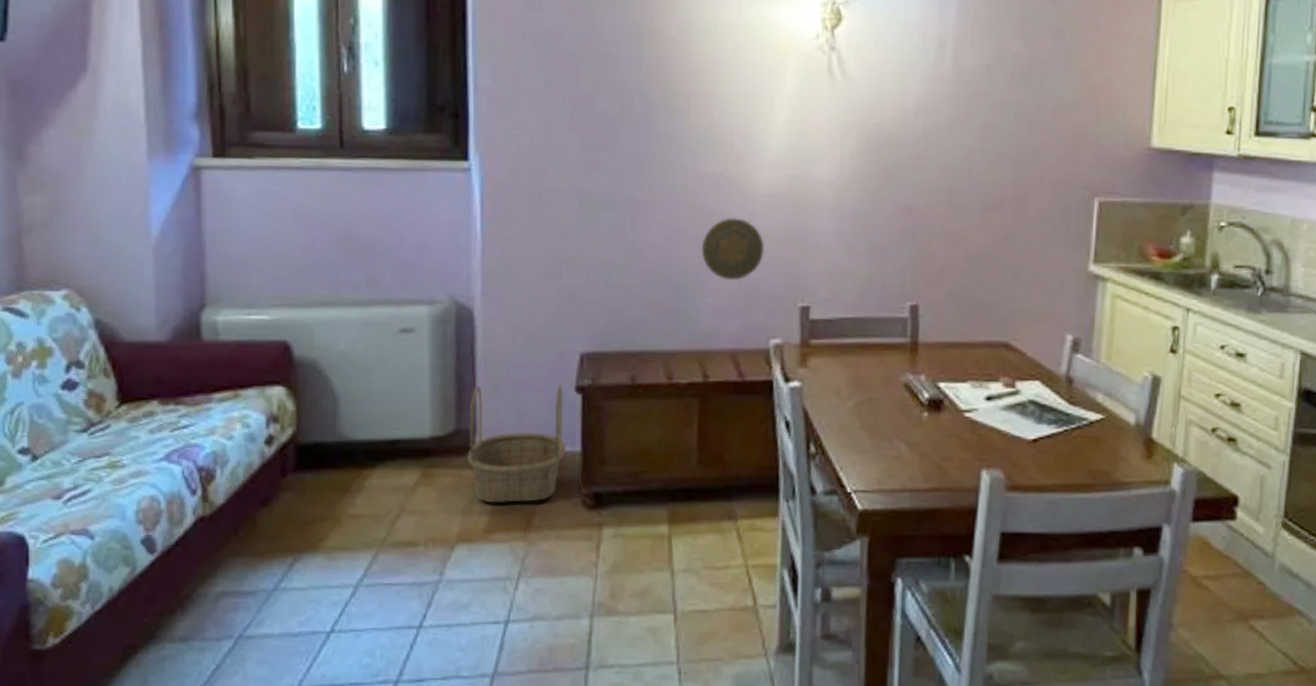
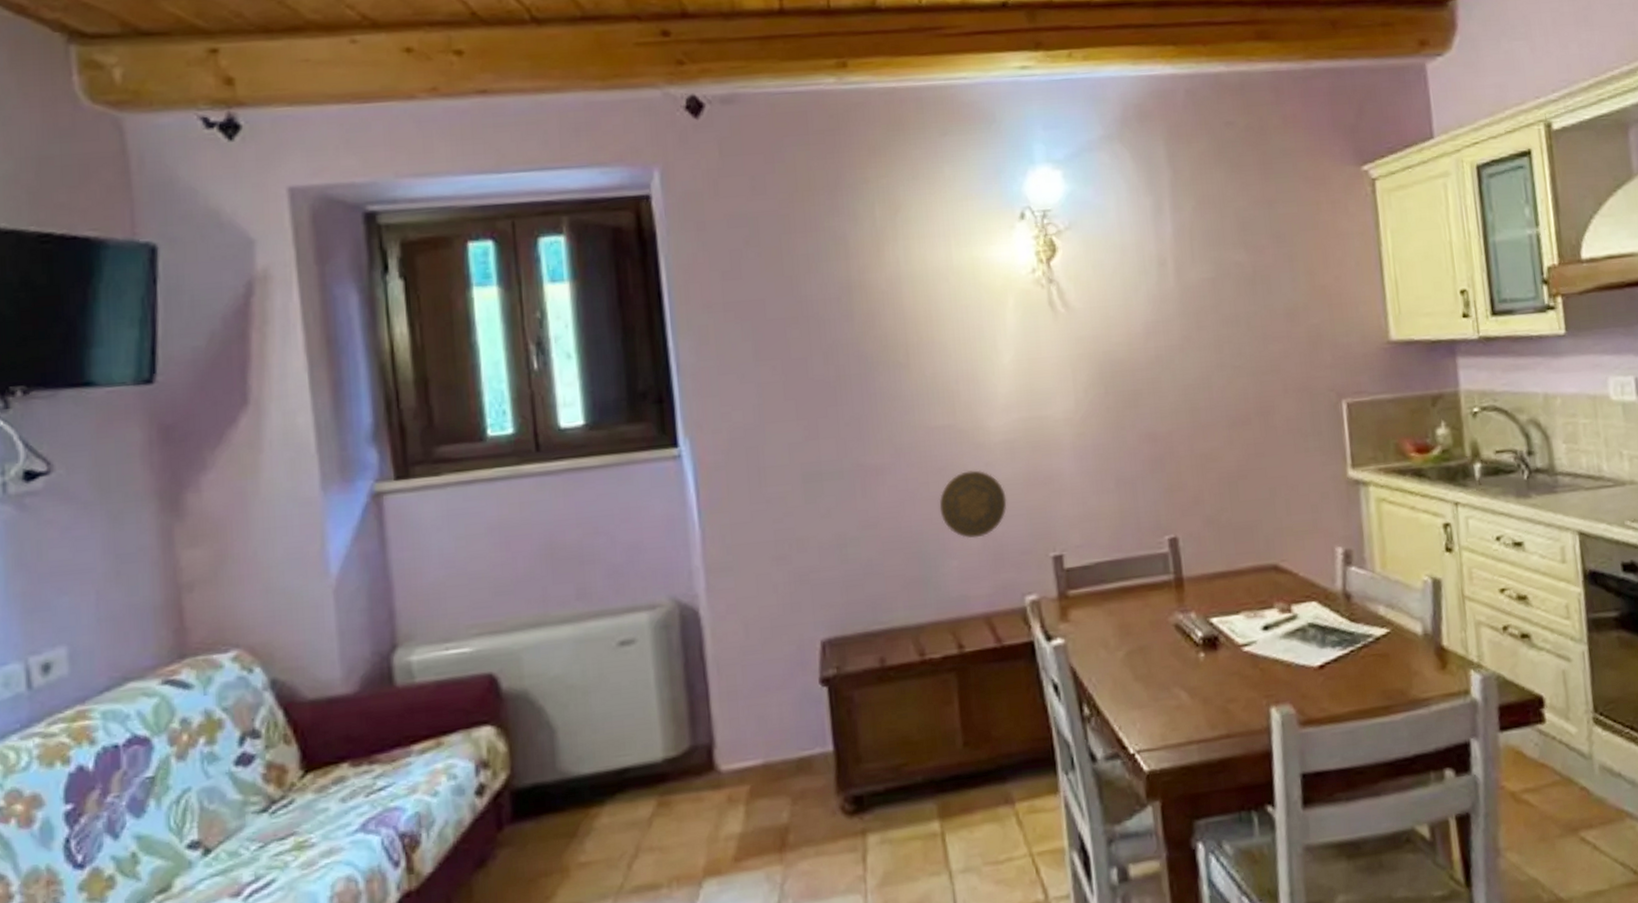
basket: present [467,384,567,502] -> none [704,678,818,825]

